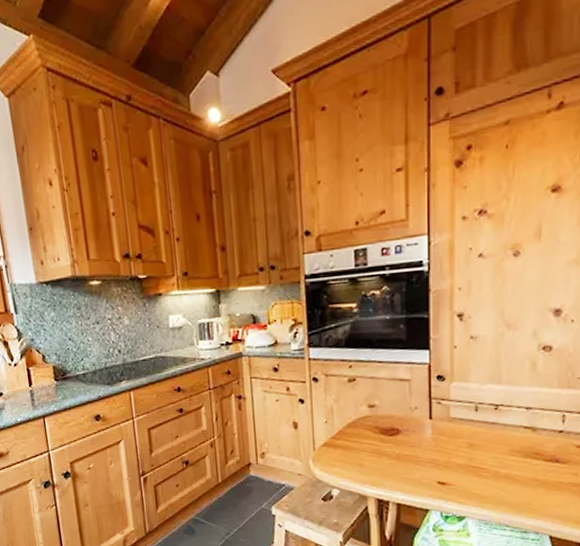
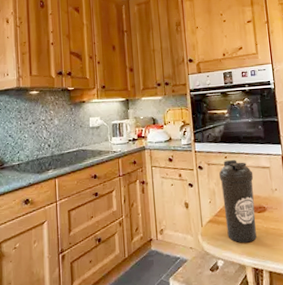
water bottle: none [340,369,387,471] -> present [219,159,257,243]

